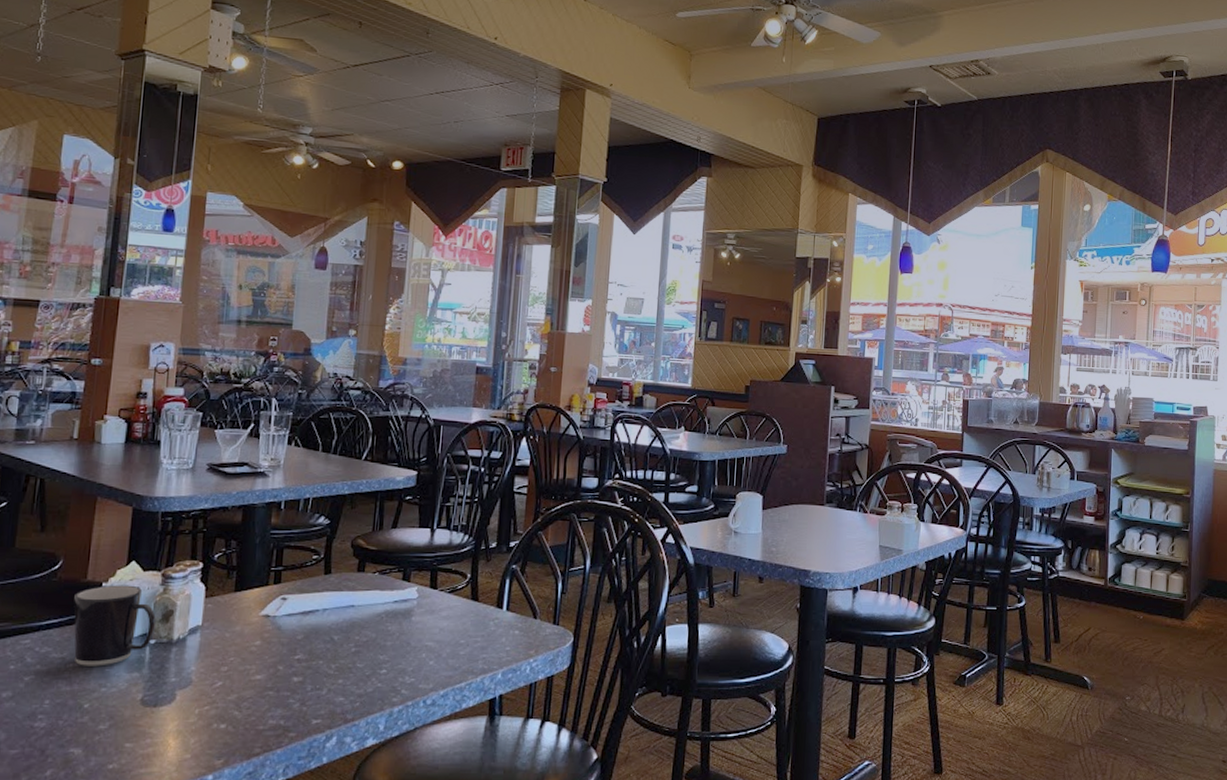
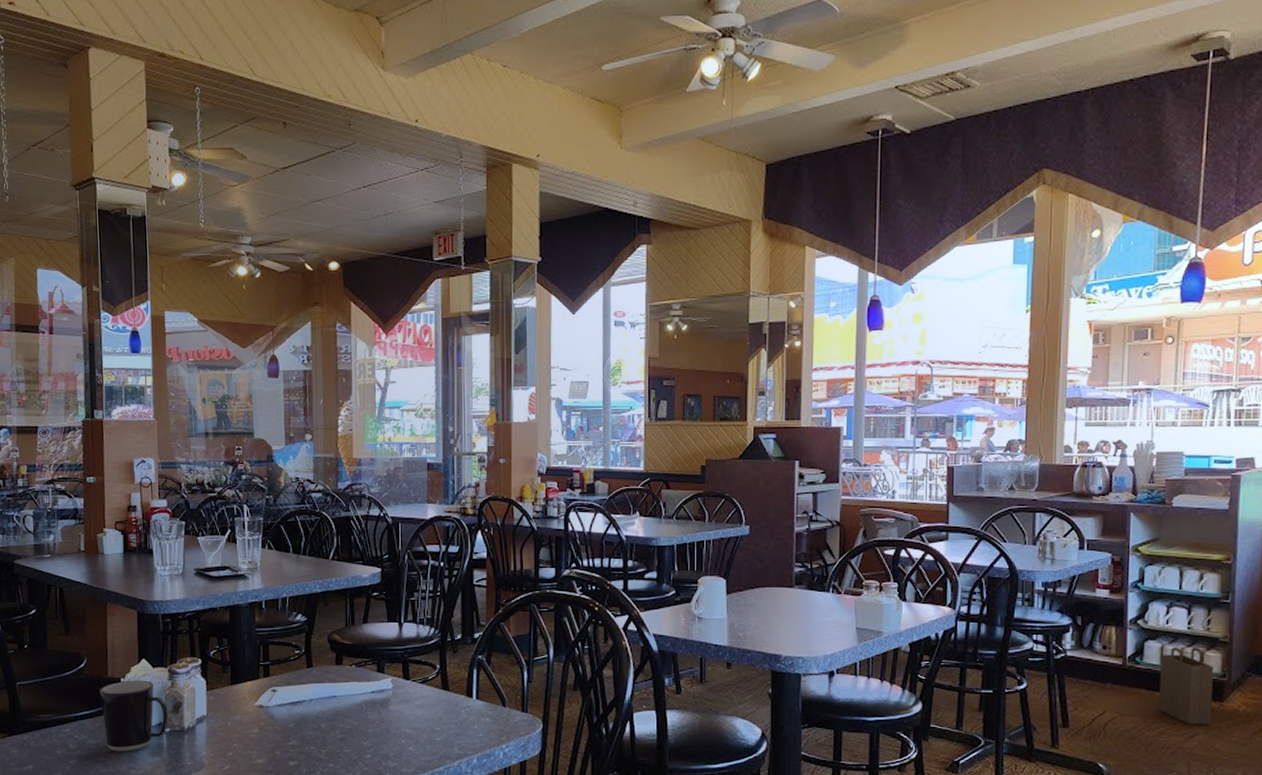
shopping bag: none [1133,569,1176,641] -> present [1159,646,1213,725]

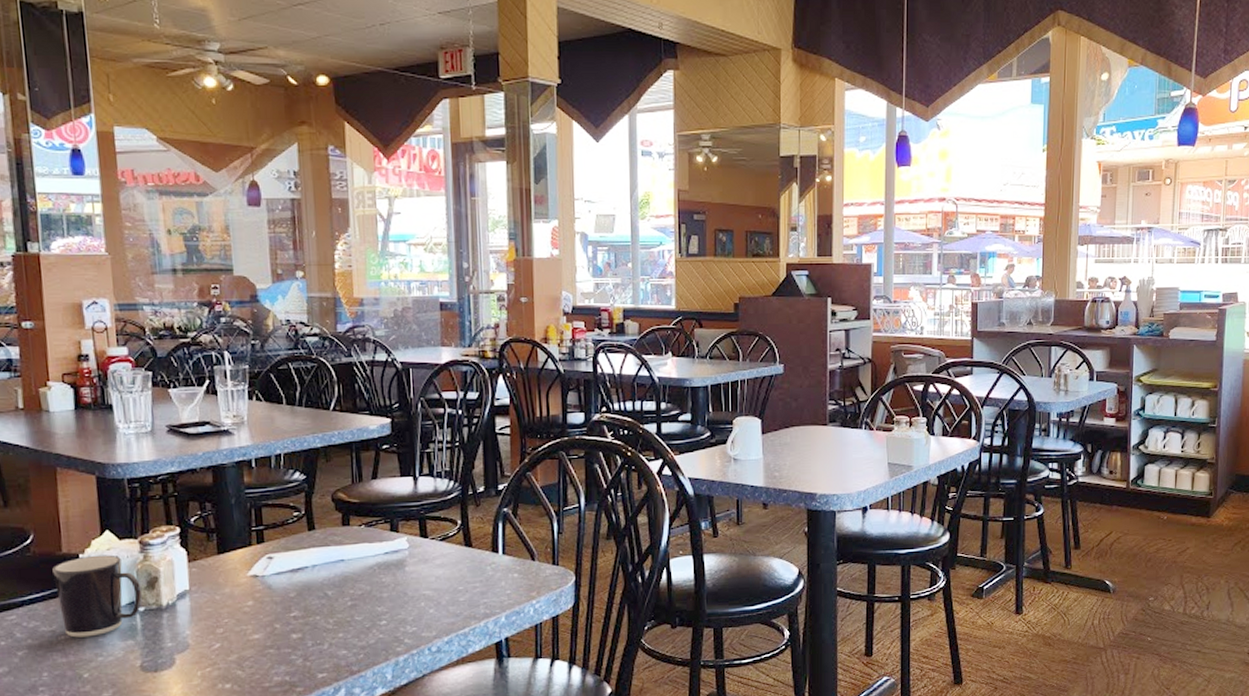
shopping bag: present [1159,646,1213,725] -> none [1157,469,1202,540]

